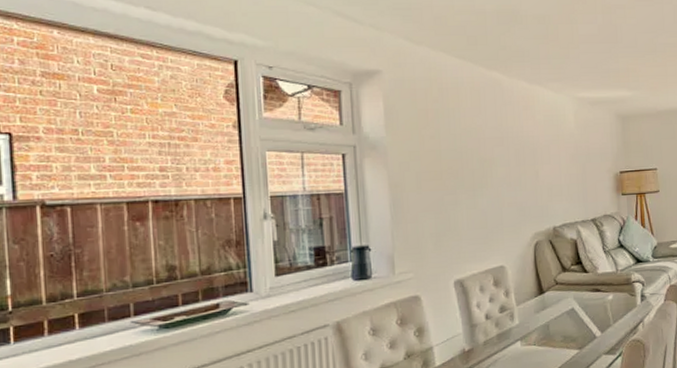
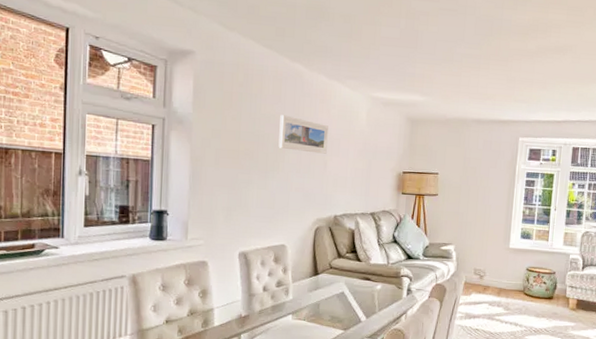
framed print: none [482,127,537,164] -> present [278,115,328,154]

